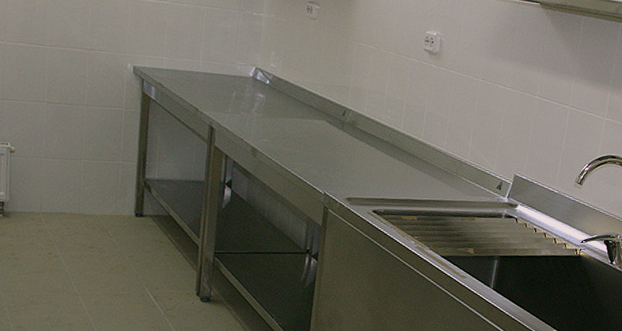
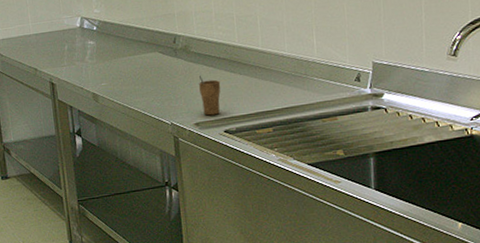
cup: none [357,152,379,194] -> present [198,75,221,116]

